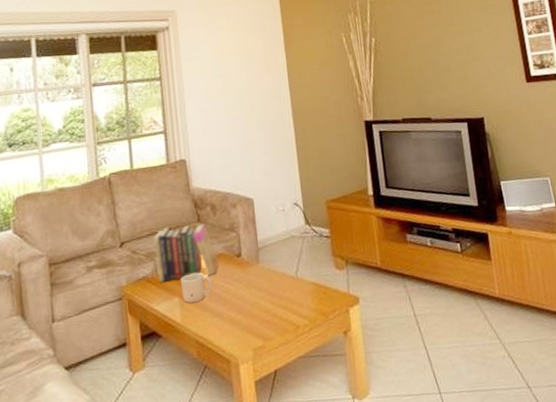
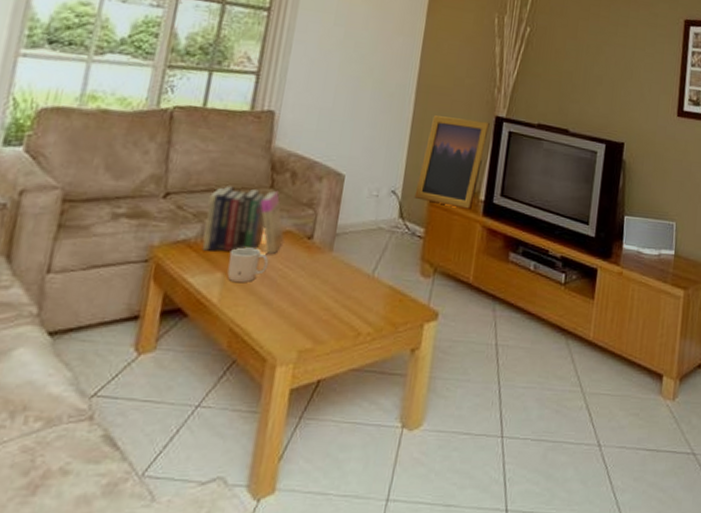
picture frame: none [312,127,365,206] -> present [414,115,490,209]

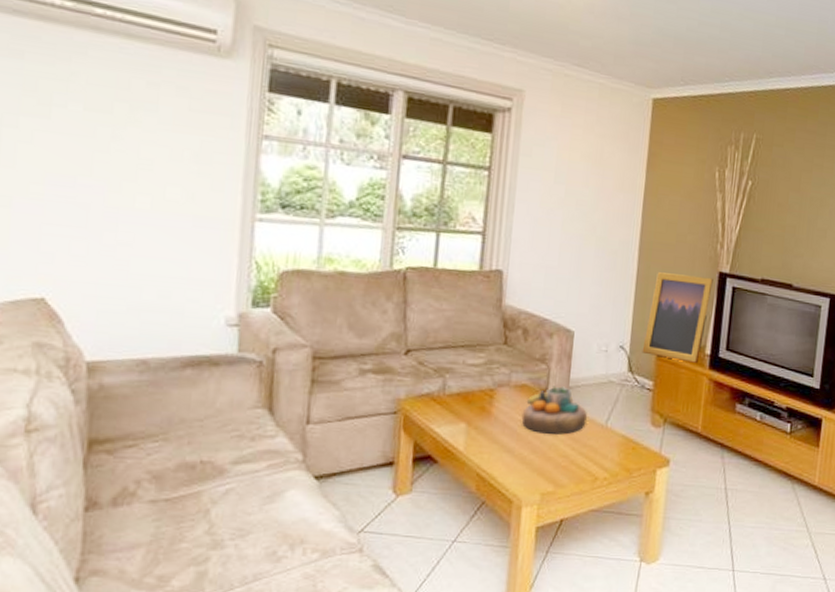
books: present [201,186,285,255] -> none [445,343,521,407]
mug: present [227,247,269,283] -> none [470,399,508,433]
decorative bowl: none [283,232,354,286] -> present [521,386,588,435]

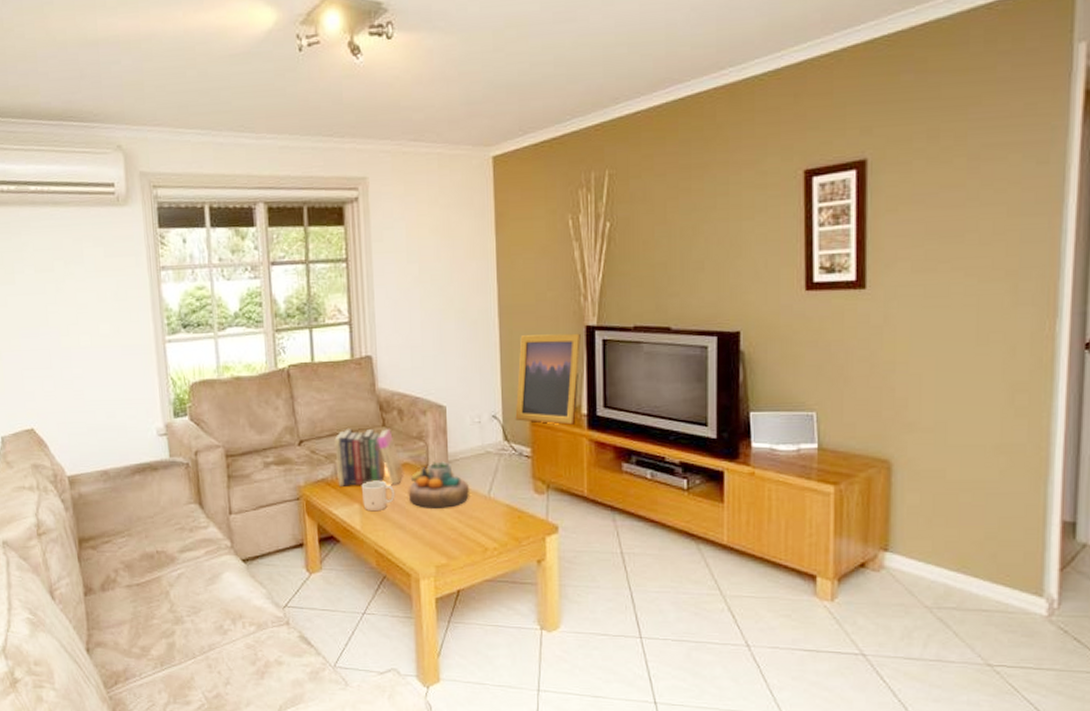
books: none [445,343,521,407] -> present [334,428,404,486]
mug: none [470,399,508,433] -> present [361,480,396,512]

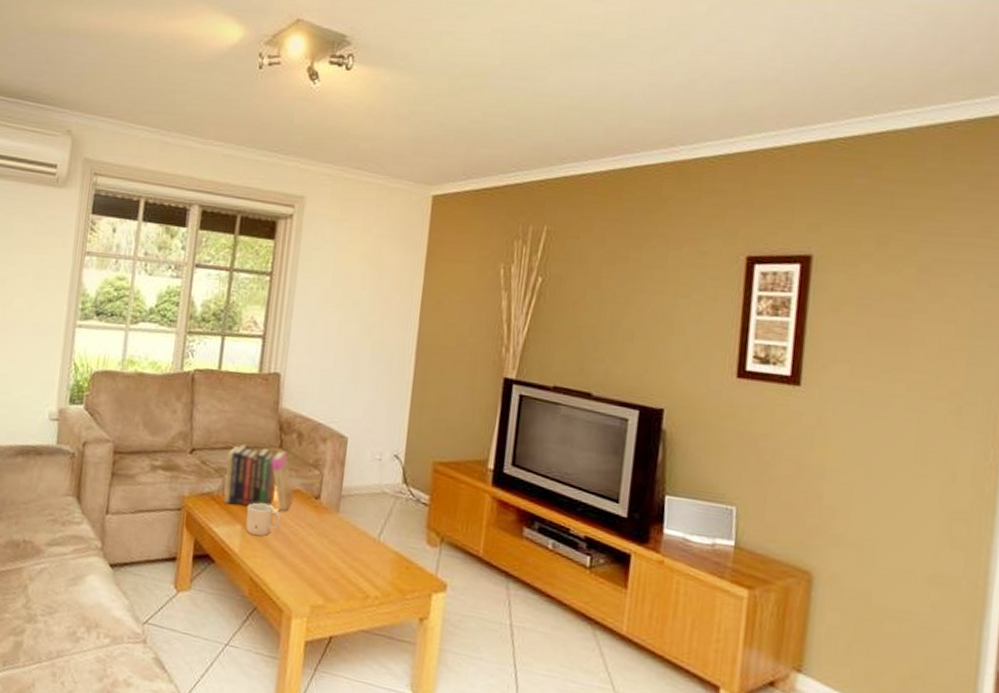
decorative bowl: present [408,461,470,510] -> none [294,493,360,545]
picture frame: present [515,333,581,425] -> none [417,377,498,478]

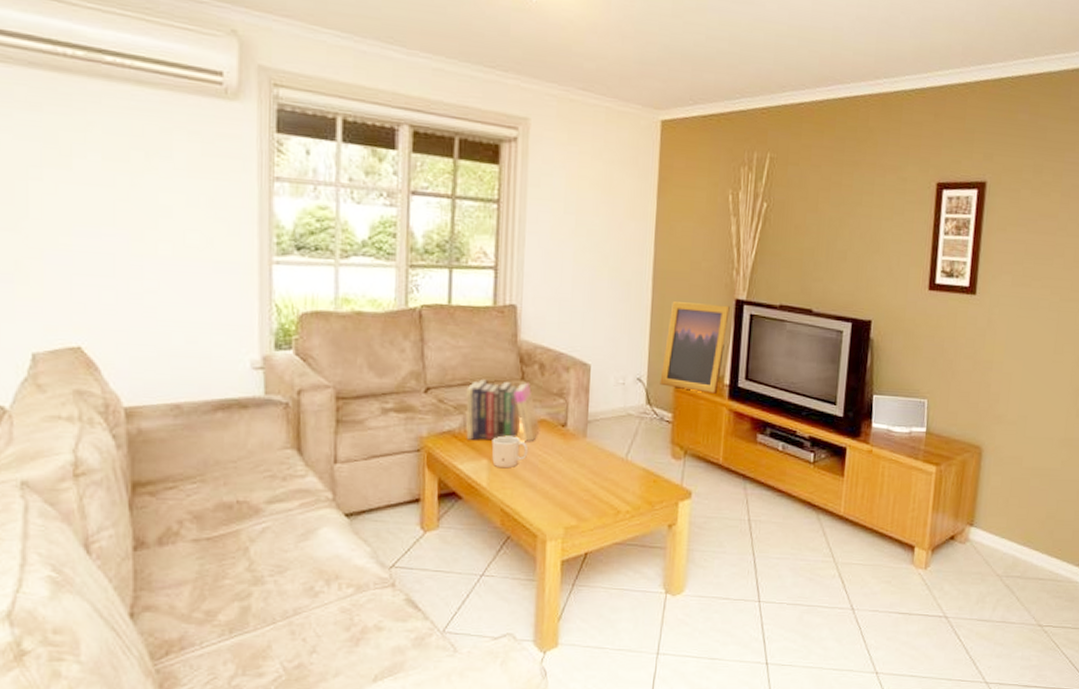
picture frame: none [417,377,498,478] -> present [659,301,730,394]

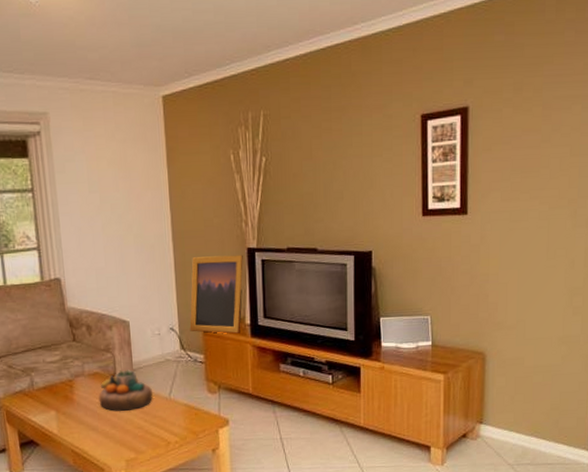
books: present [465,379,540,442] -> none [29,342,95,396]
mug: present [491,435,529,469] -> none [56,389,88,417]
decorative bowl: none [542,420,608,469] -> present [98,370,153,412]

